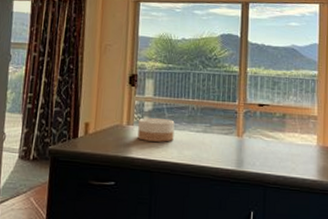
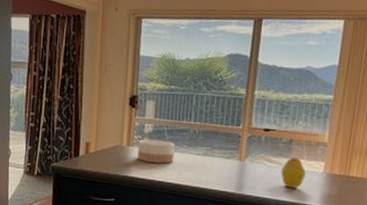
fruit: none [277,131,301,163] -> present [280,157,306,189]

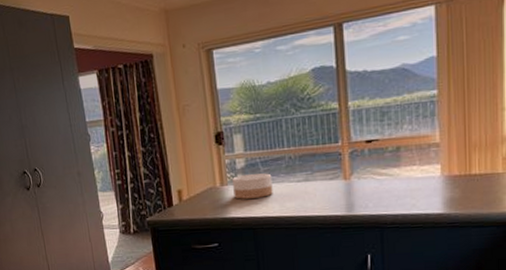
fruit: present [280,157,306,189] -> none [393,165,421,200]

